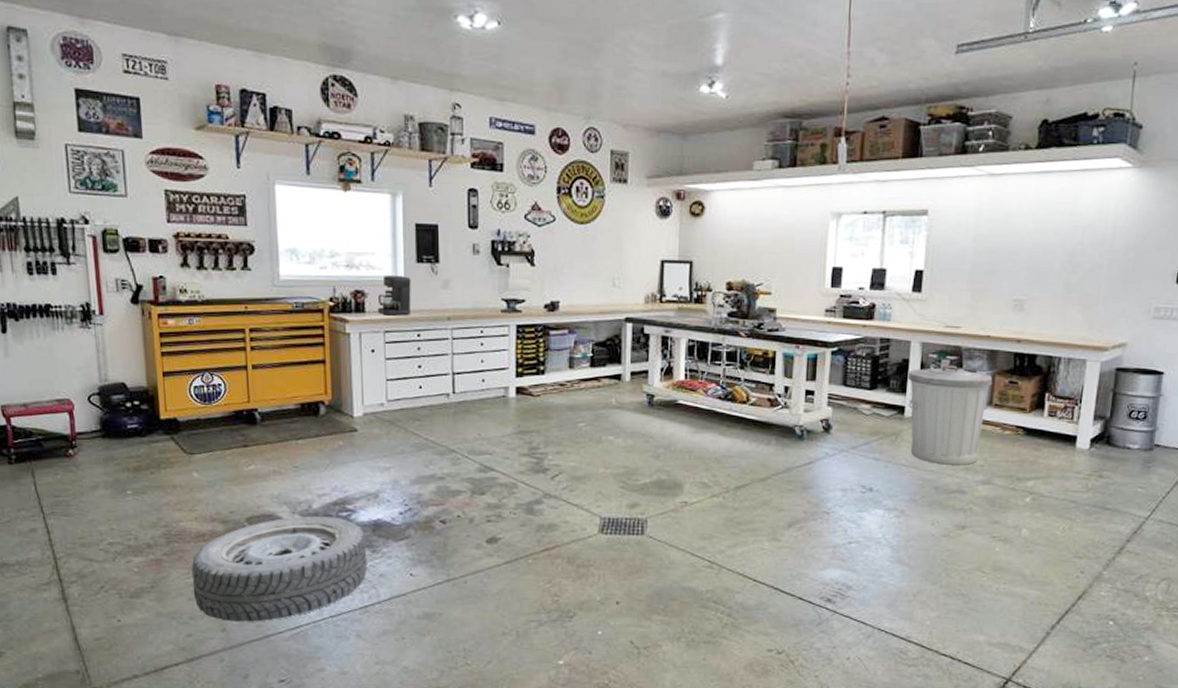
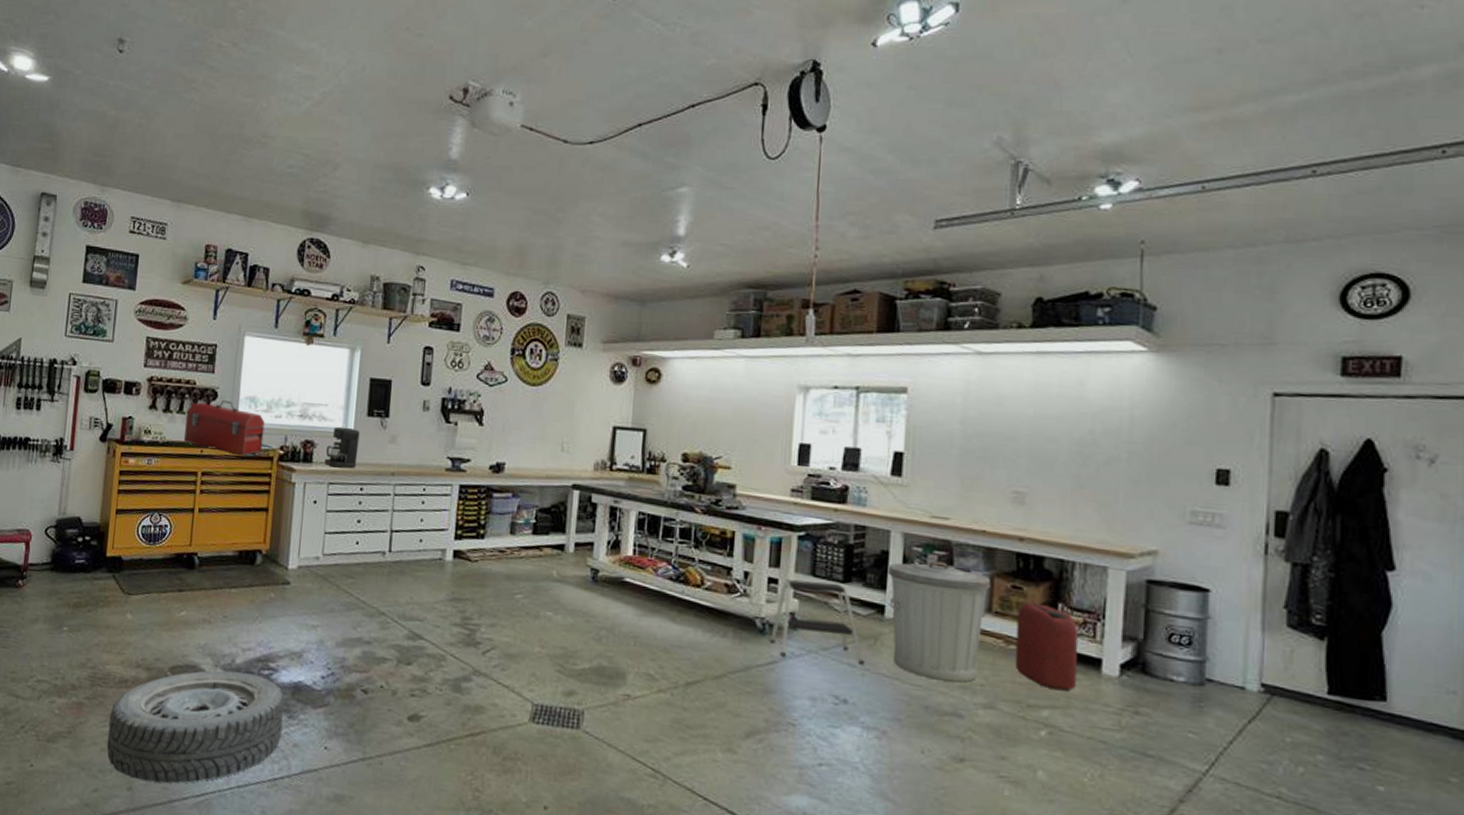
toolbox: none [222,254,311,309] -> present [183,400,265,455]
step stool: none [807,390,888,458] -> present [769,579,865,665]
jerry can: none [1008,394,1060,463] -> present [1015,602,1078,690]

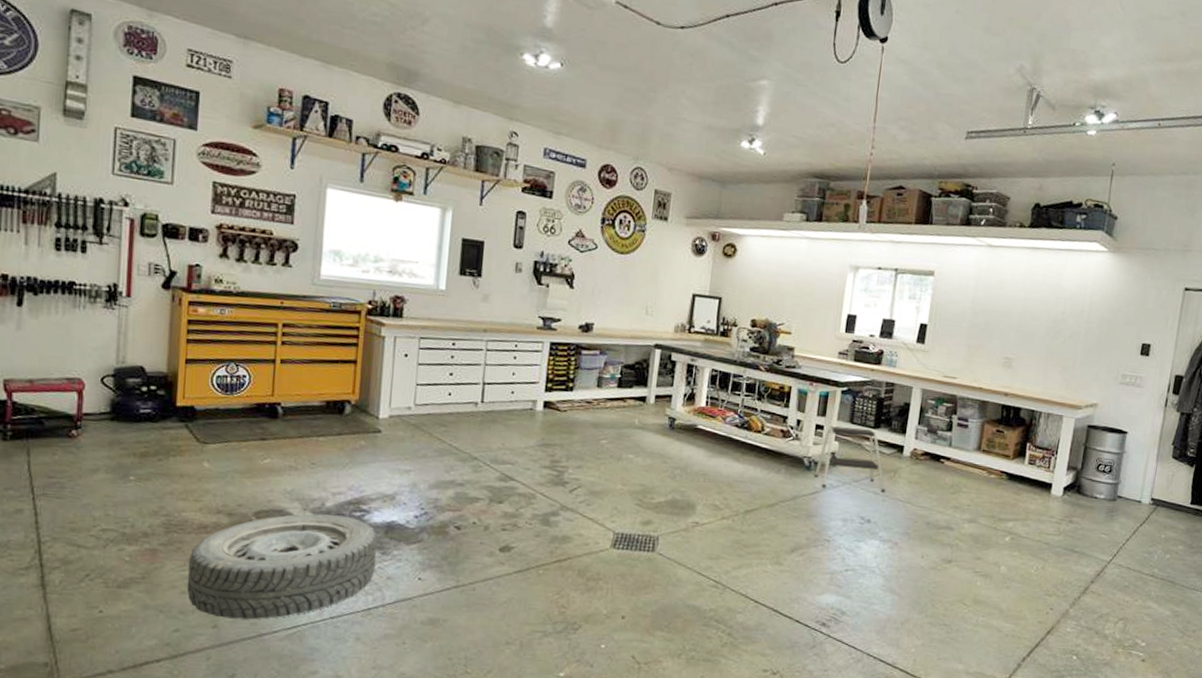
toolbox: present [183,400,265,455] -> none [260,252,351,309]
coffee maker: present [324,427,360,468] -> none [415,284,452,324]
trash can: present [887,561,991,683] -> none [906,411,982,504]
jerry can: present [1015,602,1078,690] -> none [993,442,1038,507]

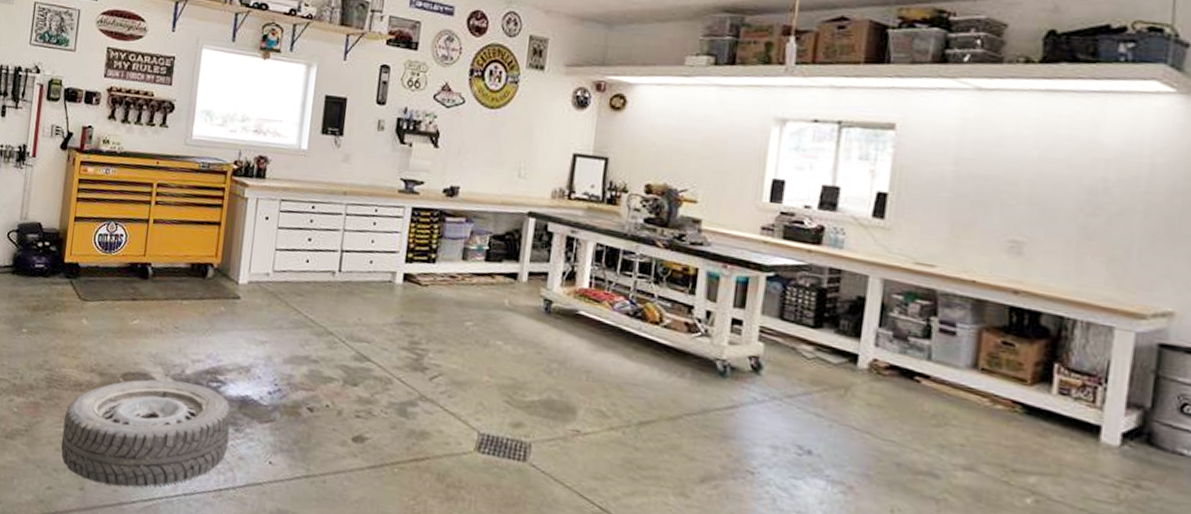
step stool: present [813,426,886,493] -> none [730,321,834,416]

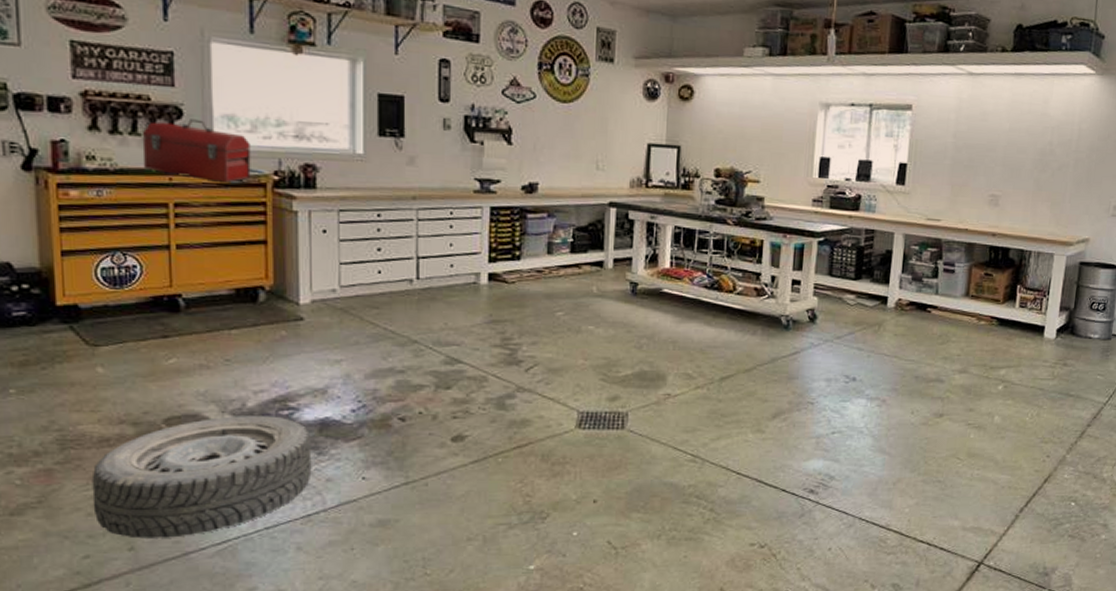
toolbox: none [140,113,220,169] -> present [142,119,251,182]

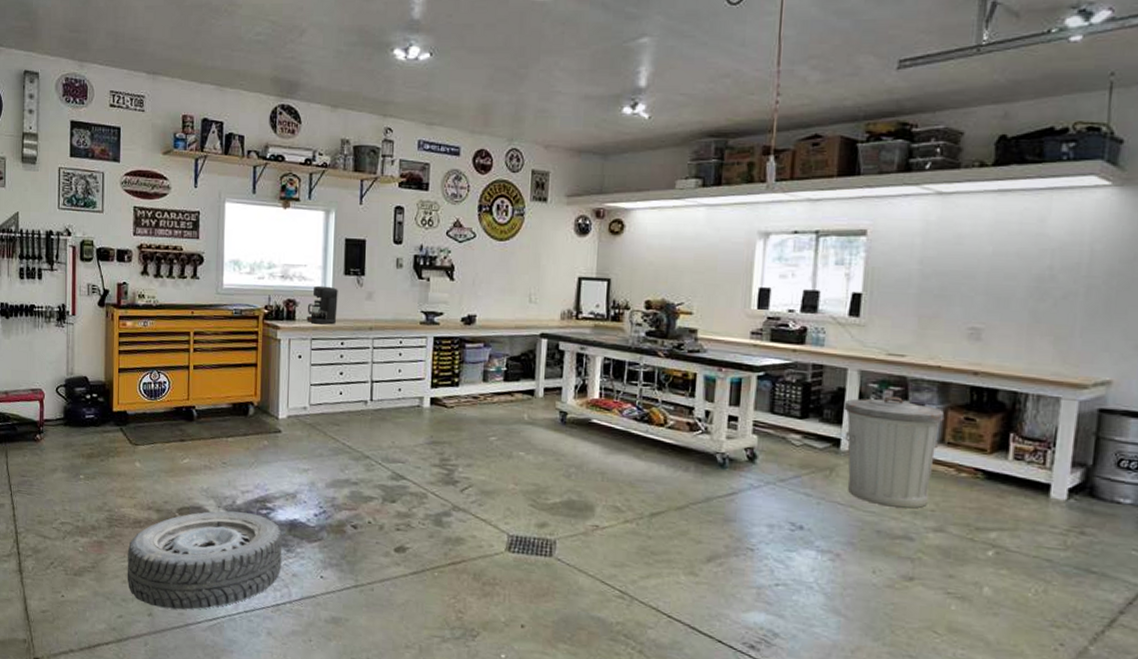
toolbox: present [142,119,251,182] -> none [175,264,249,315]
coffee maker: none [331,148,371,194] -> present [306,285,338,325]
trash can: none [890,257,970,355] -> present [843,396,945,509]

